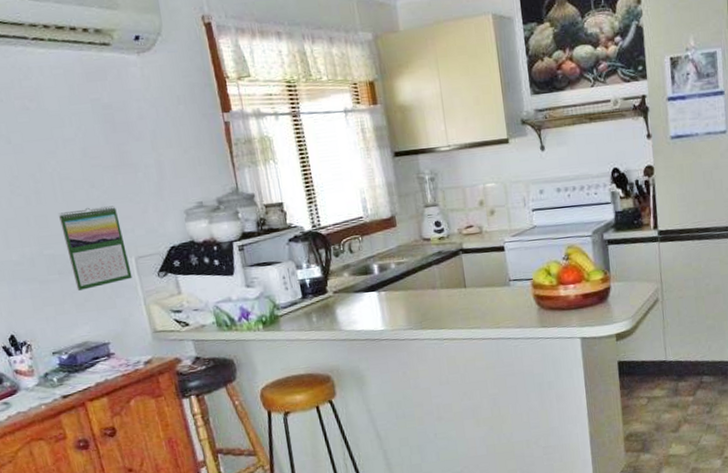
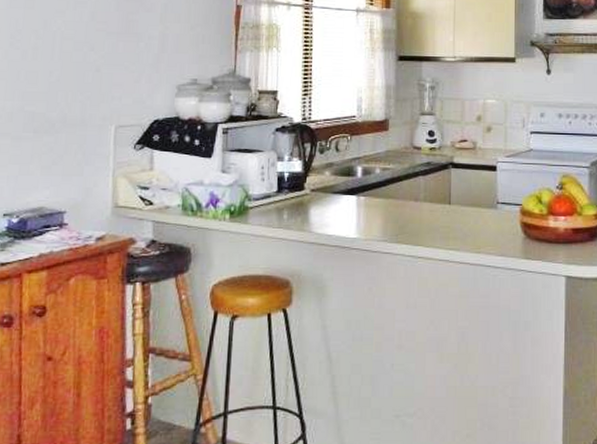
calendar: present [59,205,132,291] -> none [48,69,110,152]

